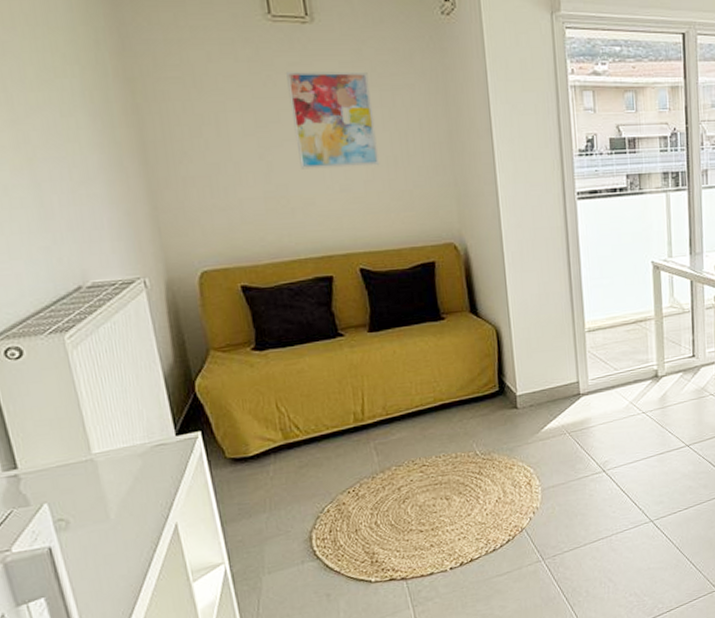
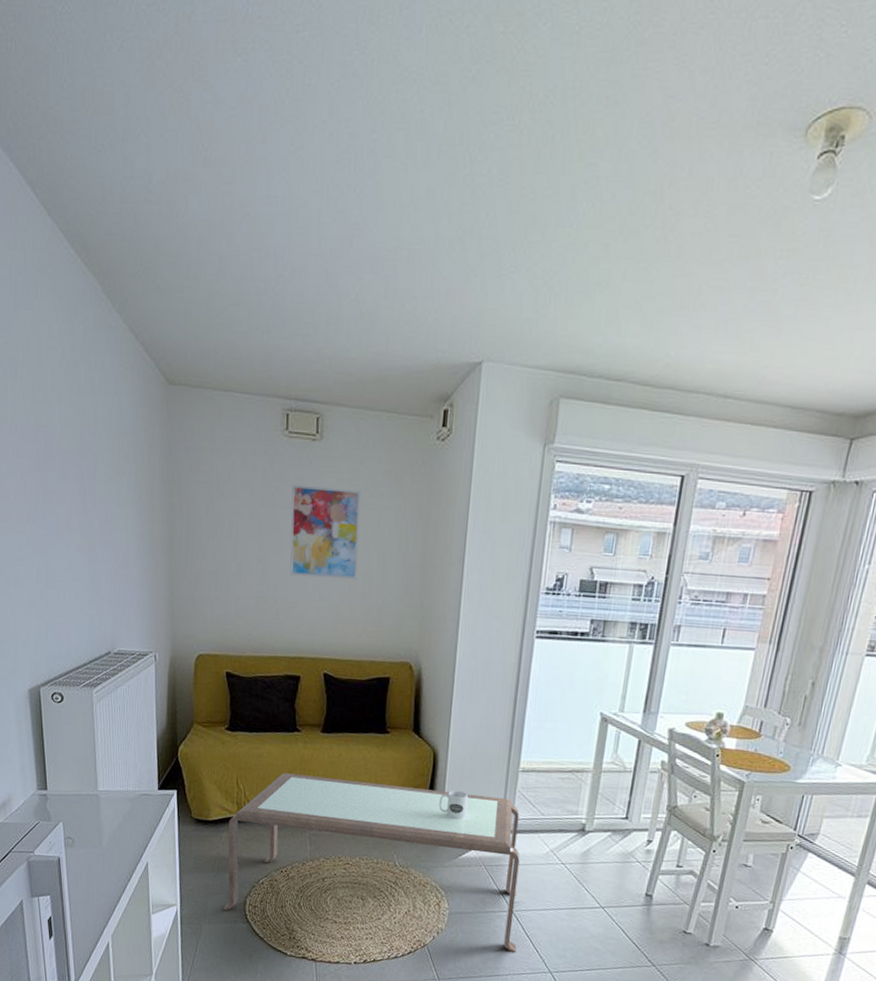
coffee table: none [274,360,615,553] -> present [222,773,520,953]
mug: none [510,363,542,394] -> present [438,790,469,820]

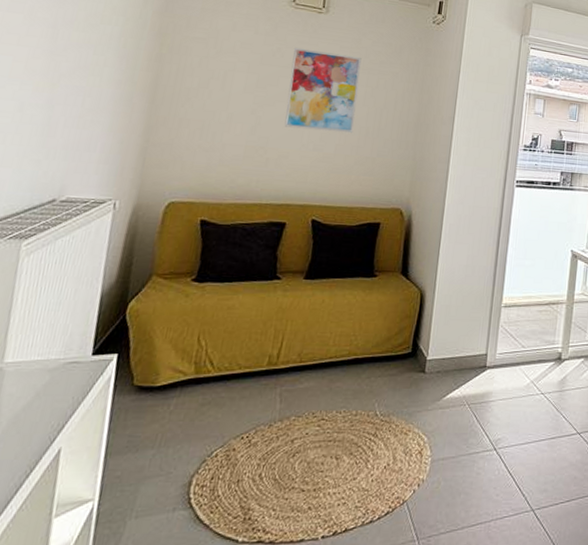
coffee table: present [222,773,520,953] -> none [157,324,503,497]
mug: present [438,790,469,820] -> none [424,329,454,360]

